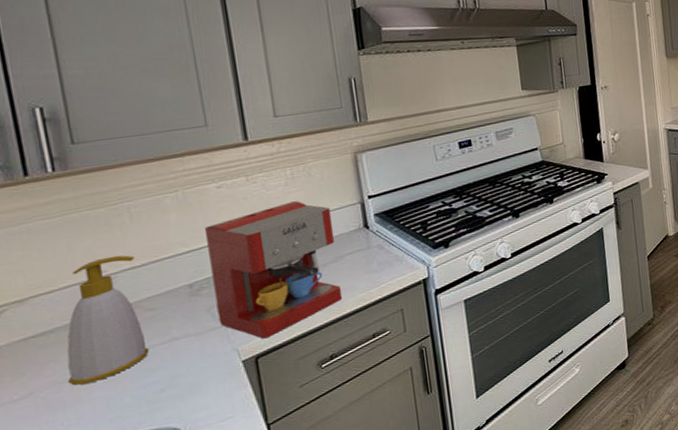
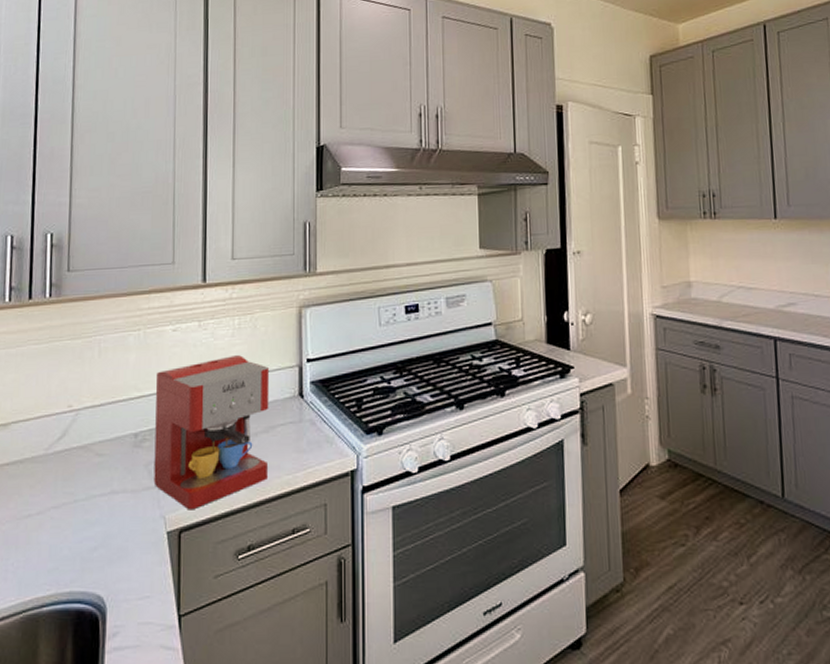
soap bottle: present [66,255,150,386] -> none [24,391,97,525]

